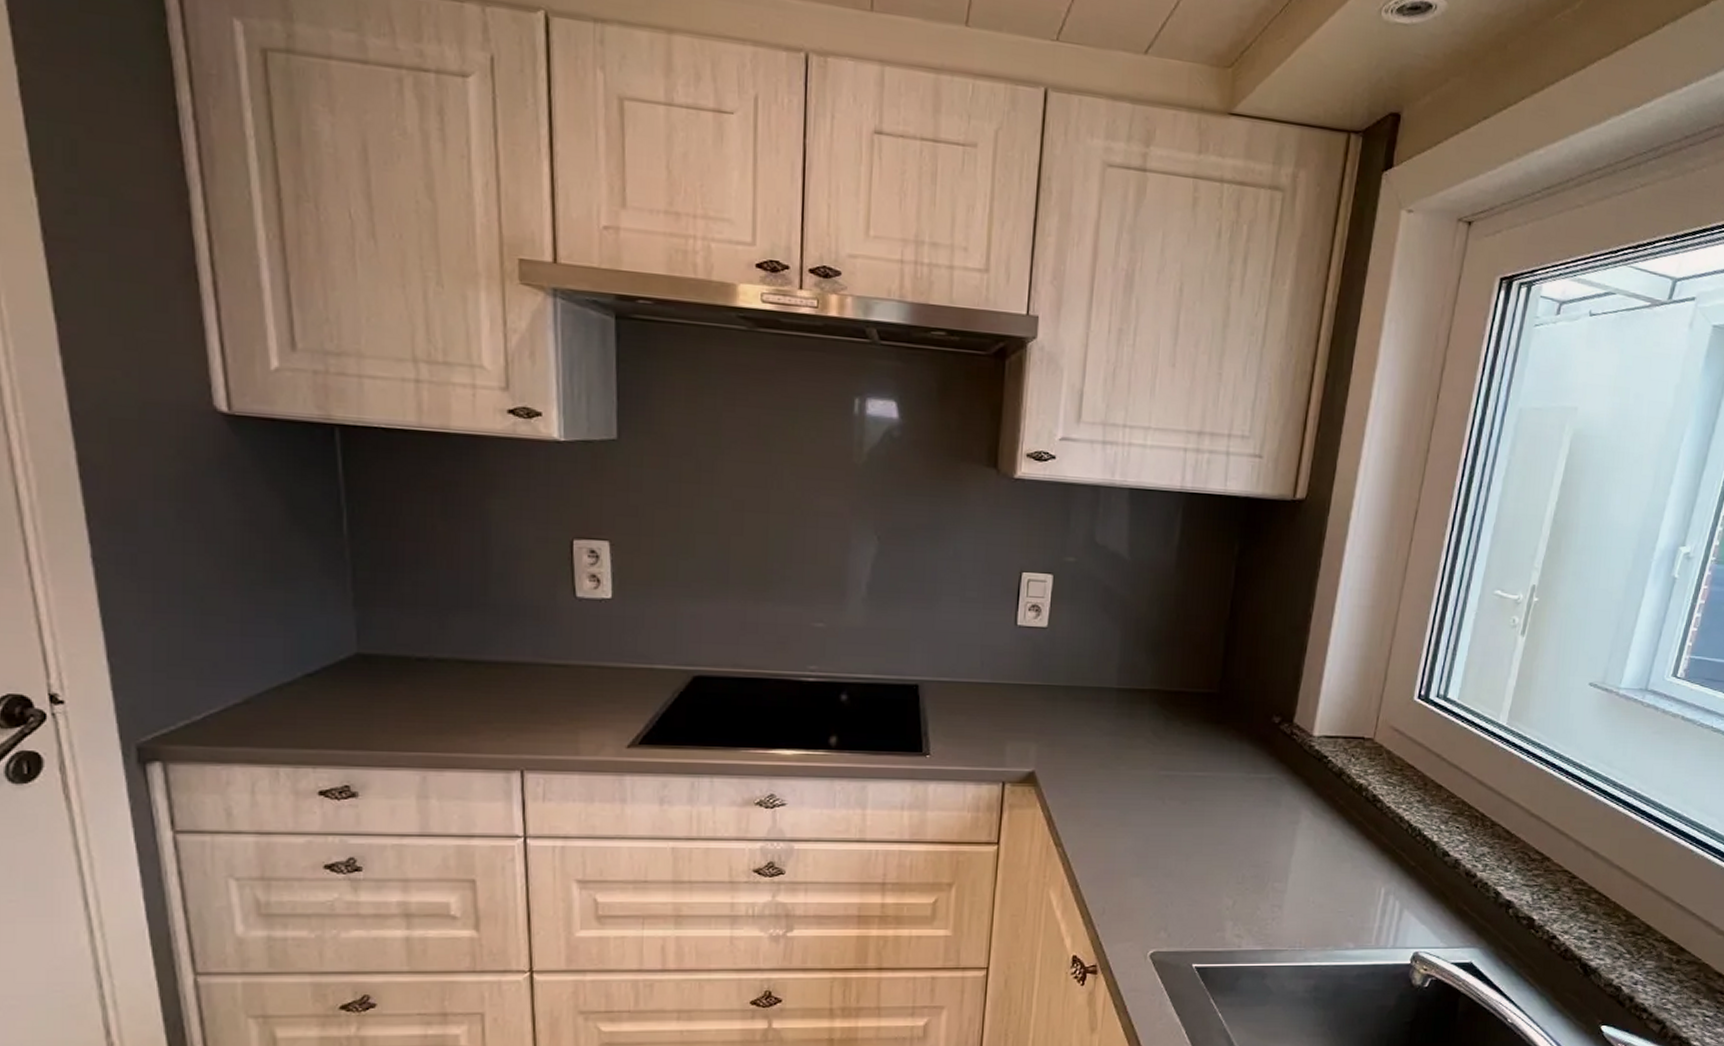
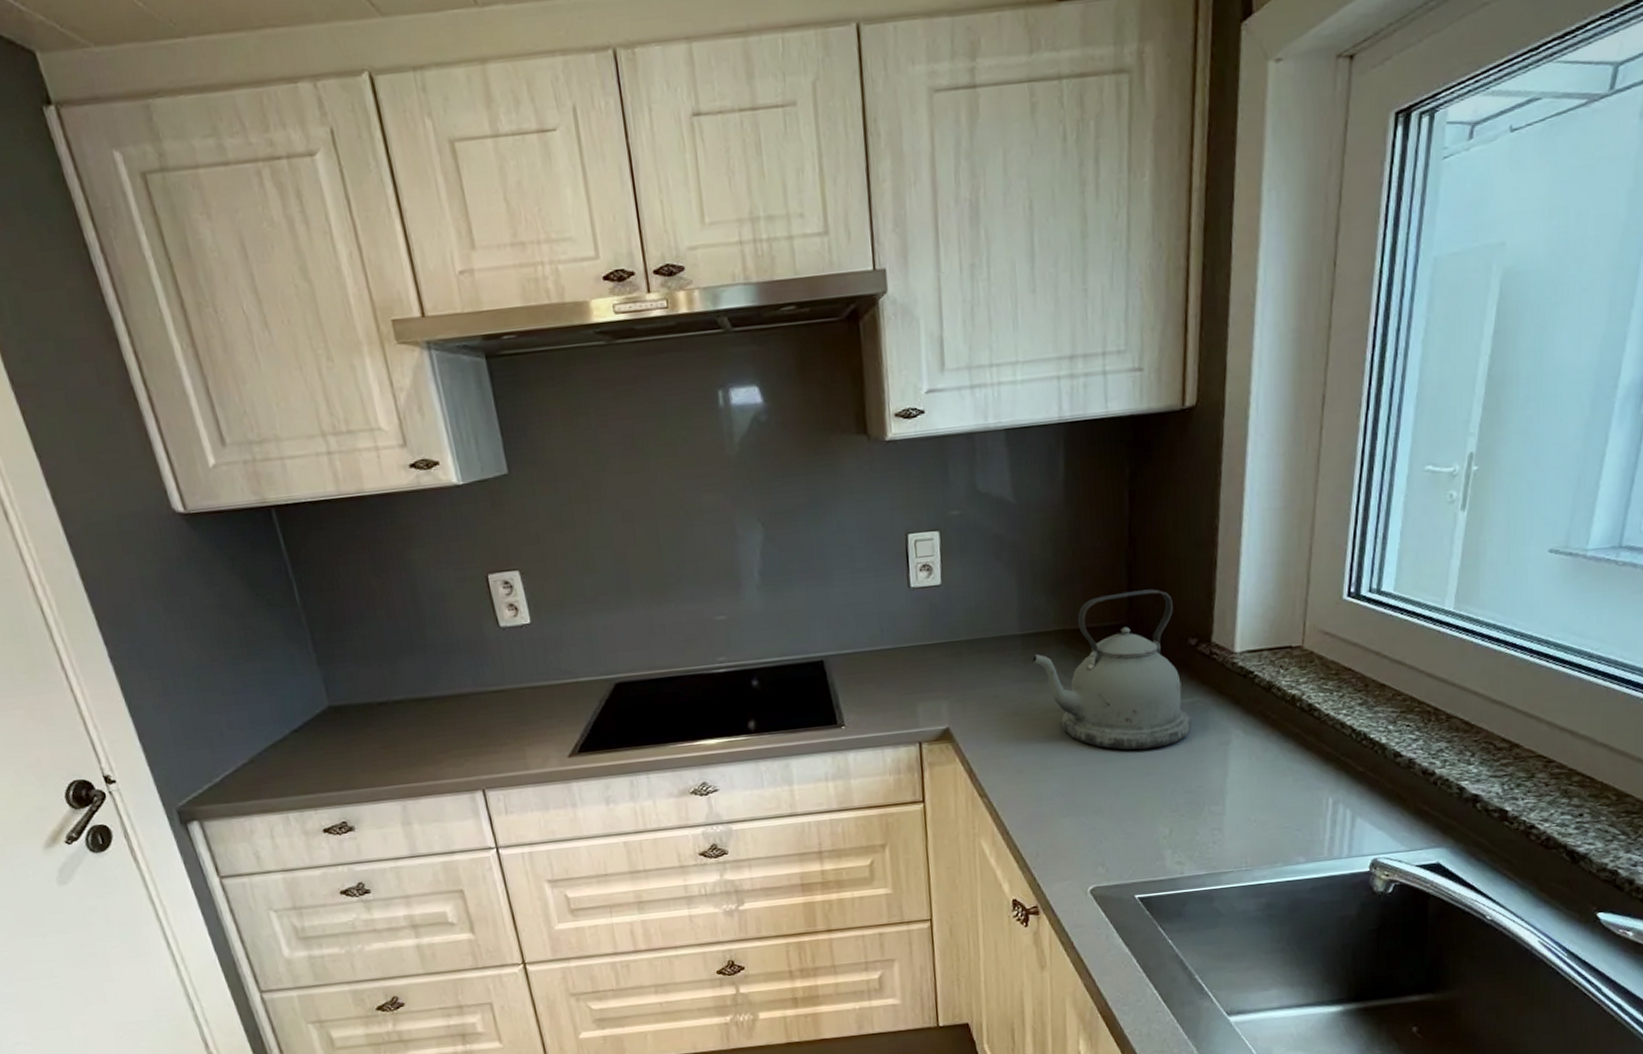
kettle: none [1124,662,1266,819] -> present [1031,589,1191,750]

